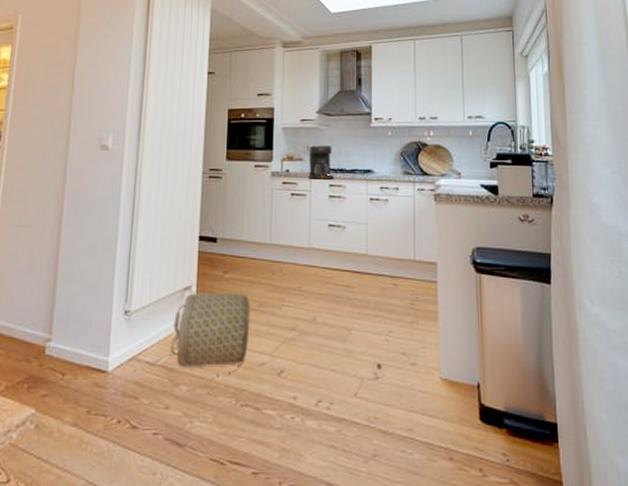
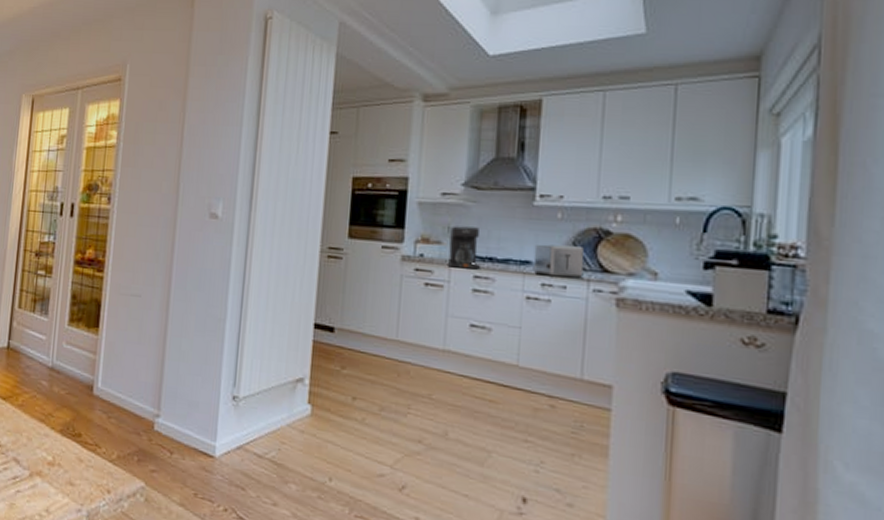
basket: present [170,280,251,373] -> none [279,376,371,480]
toaster: none [373,156,410,182] -> present [533,244,584,279]

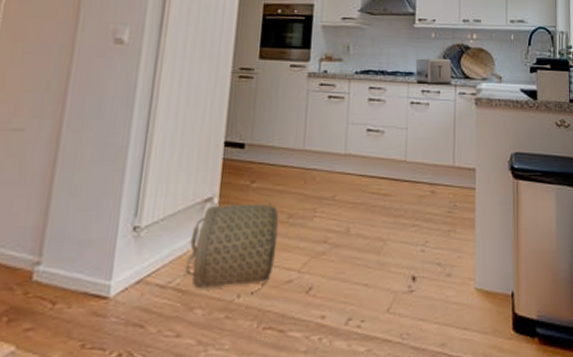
basket: none [279,376,371,480] -> present [185,190,279,293]
coffee maker: present [448,226,480,270] -> none [348,45,374,82]

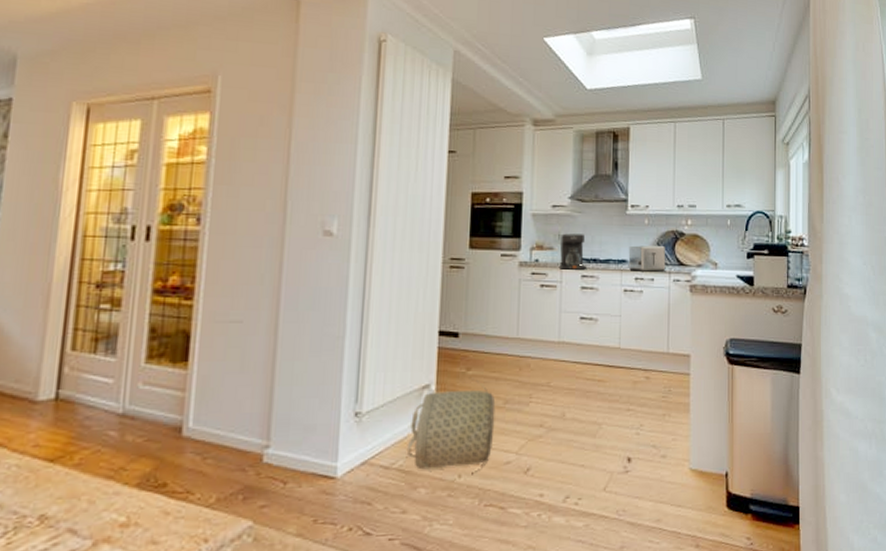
coffee maker: none [348,45,374,82] -> present [560,233,586,270]

